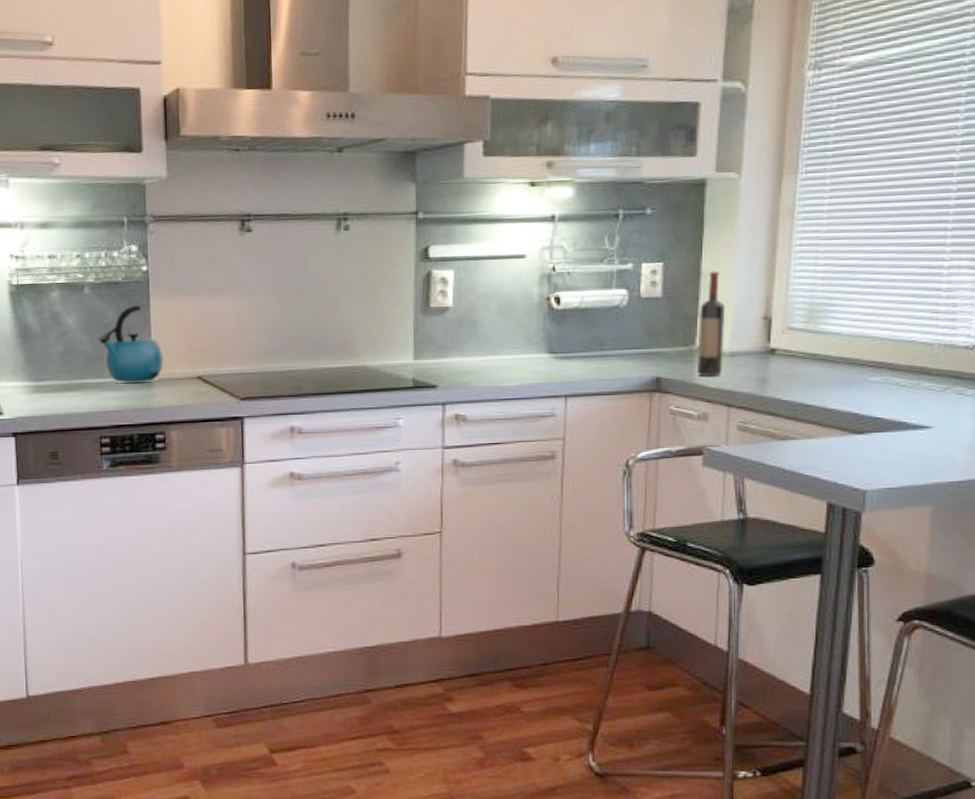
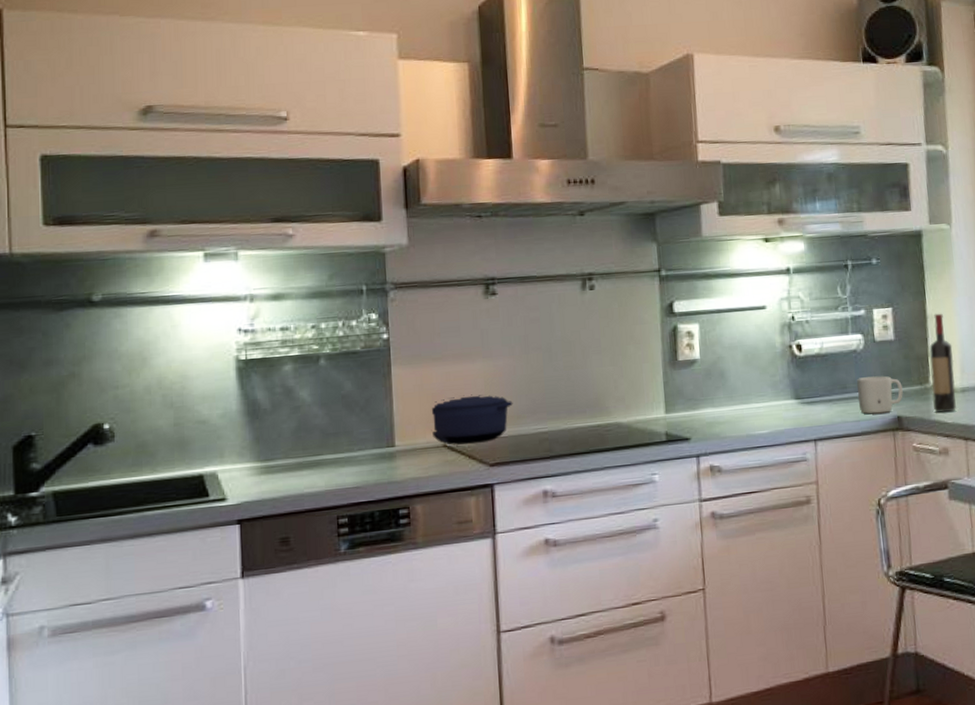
kettle: present [99,305,164,383] -> none [336,374,407,457]
cooking pot: none [186,330,265,378] -> present [431,394,513,445]
mug: none [616,334,665,374] -> present [857,375,903,415]

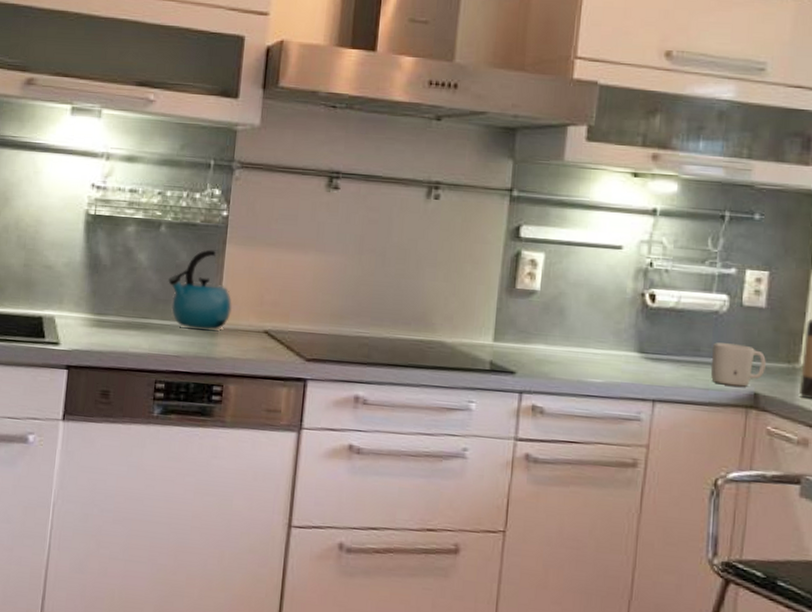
kettle: none [336,374,407,457] -> present [168,249,232,331]
cooking pot: present [431,394,513,445] -> none [255,285,339,337]

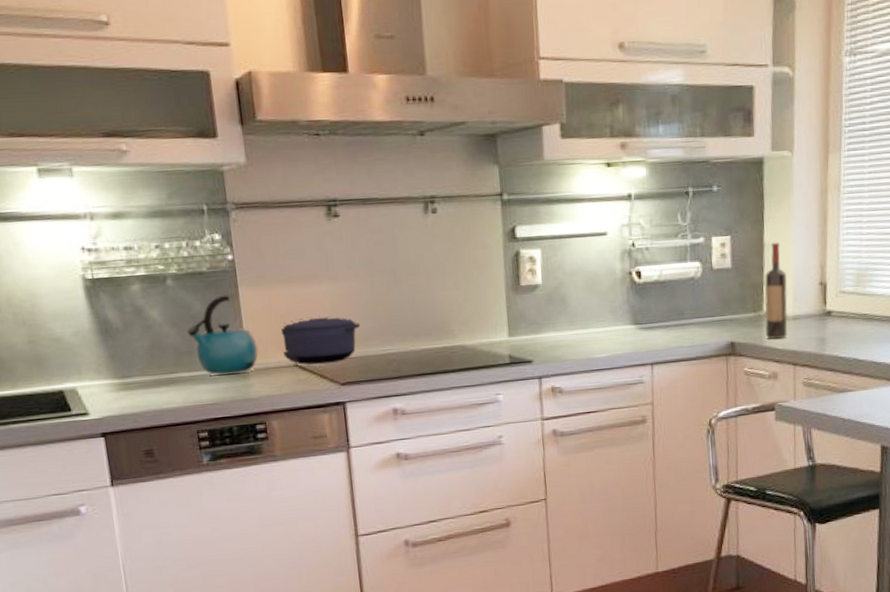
cooking pot: none [255,285,339,337] -> present [280,316,361,365]
mug: present [711,342,766,387] -> none [693,303,737,340]

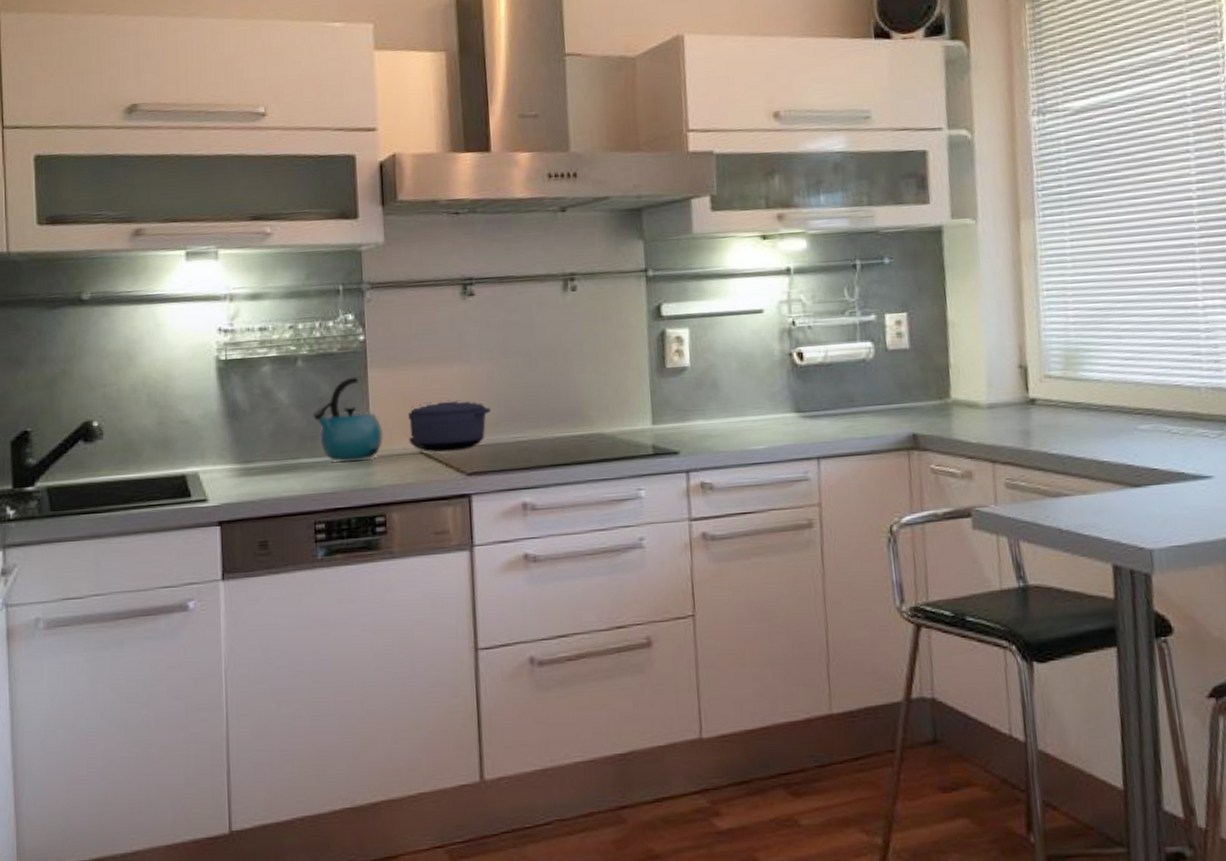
wine bottle: present [764,242,788,339] -> none [950,319,982,431]

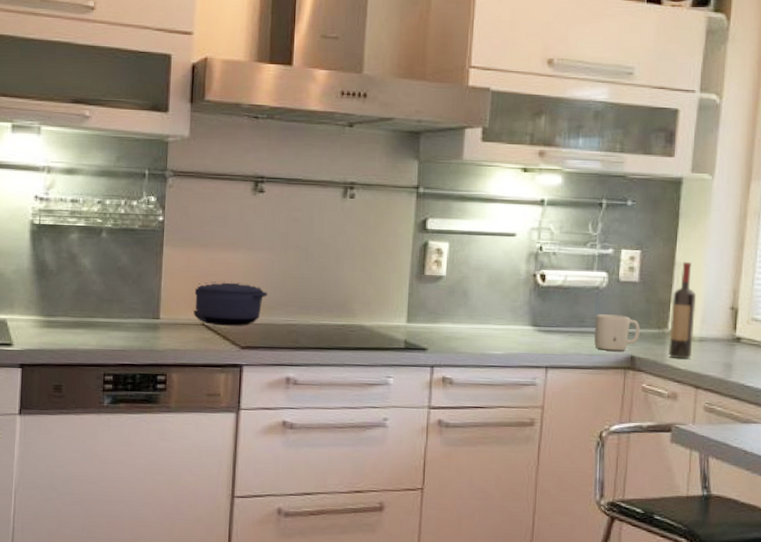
kettle: present [313,376,383,462] -> none [111,252,171,326]
mug: none [866,388,920,431] -> present [594,314,640,351]
wine bottle: none [950,319,982,431] -> present [668,261,697,359]

